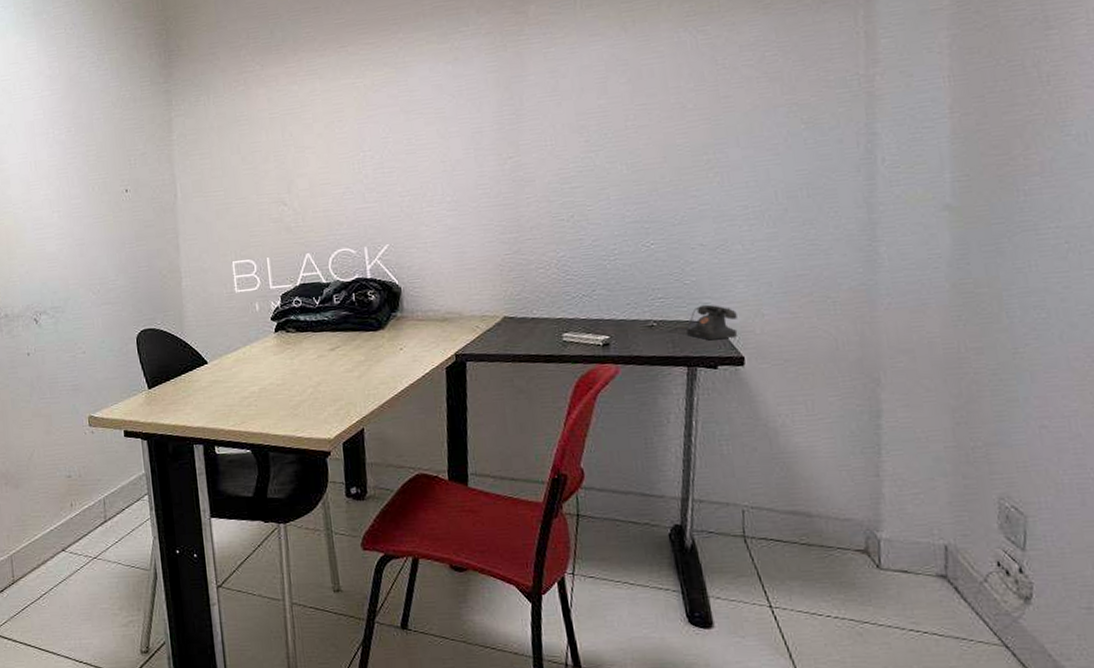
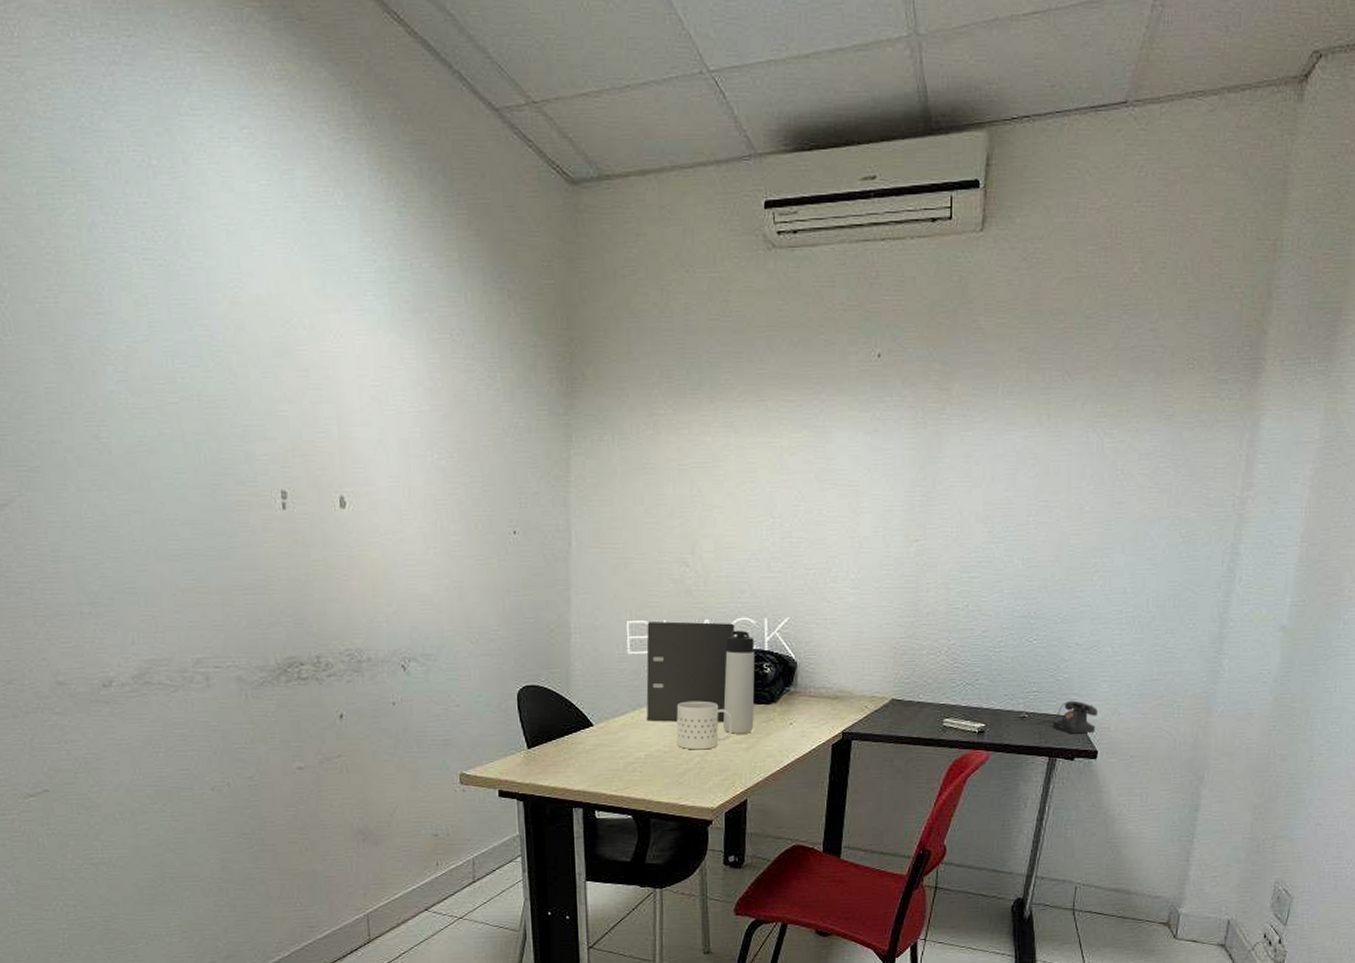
binder: none [251,254,336,356] -> present [646,621,735,722]
mug: none [285,332,343,382] -> present [676,700,732,750]
thermos bottle: none [328,260,364,363] -> present [723,630,755,734]

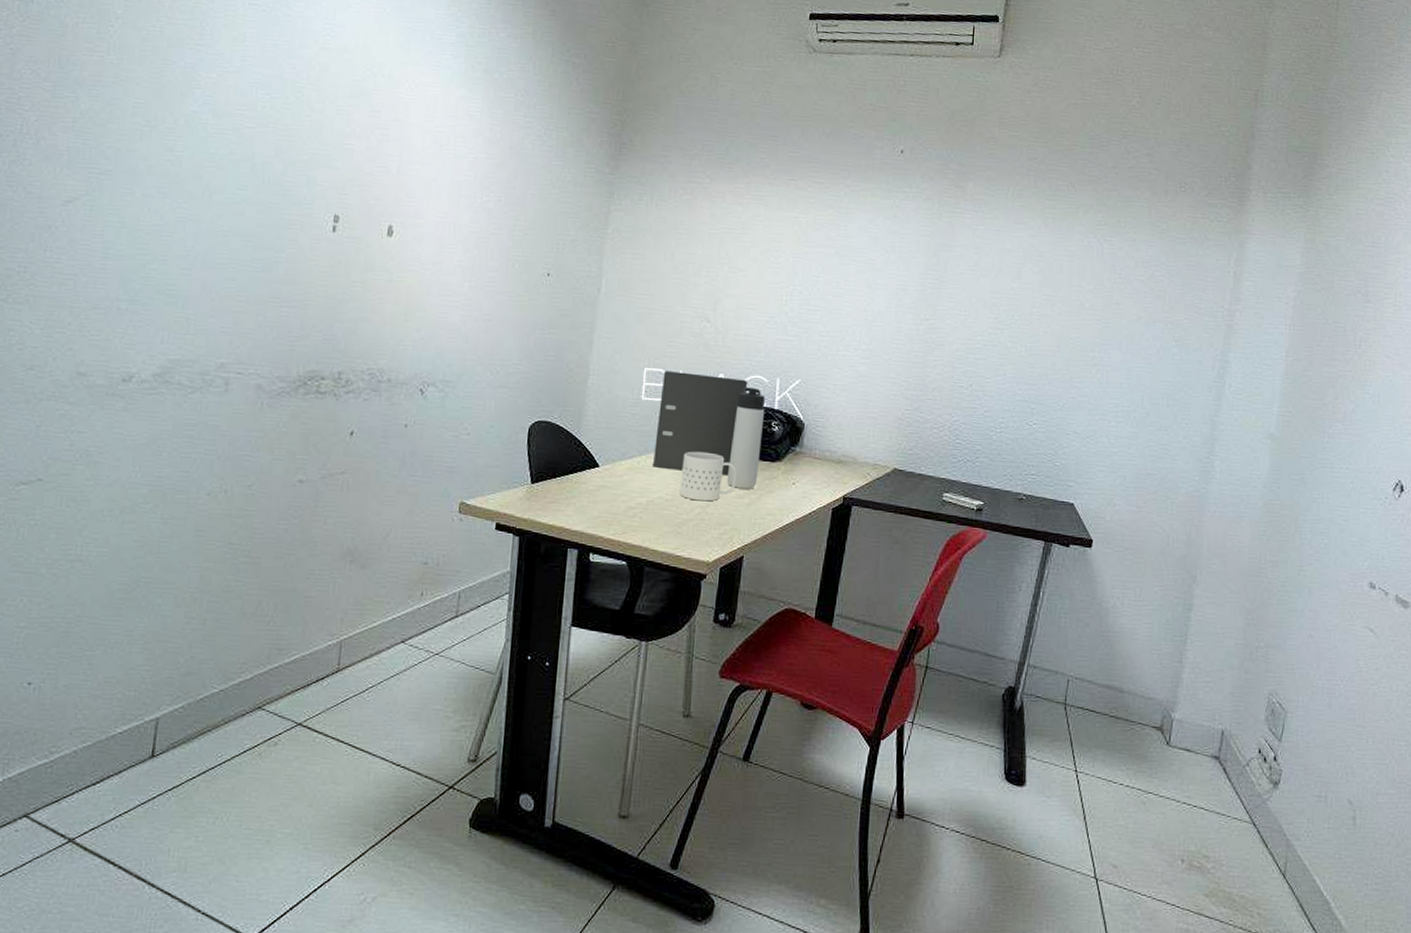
telephone: present [1036,700,1098,734] -> none [1033,486,1093,522]

